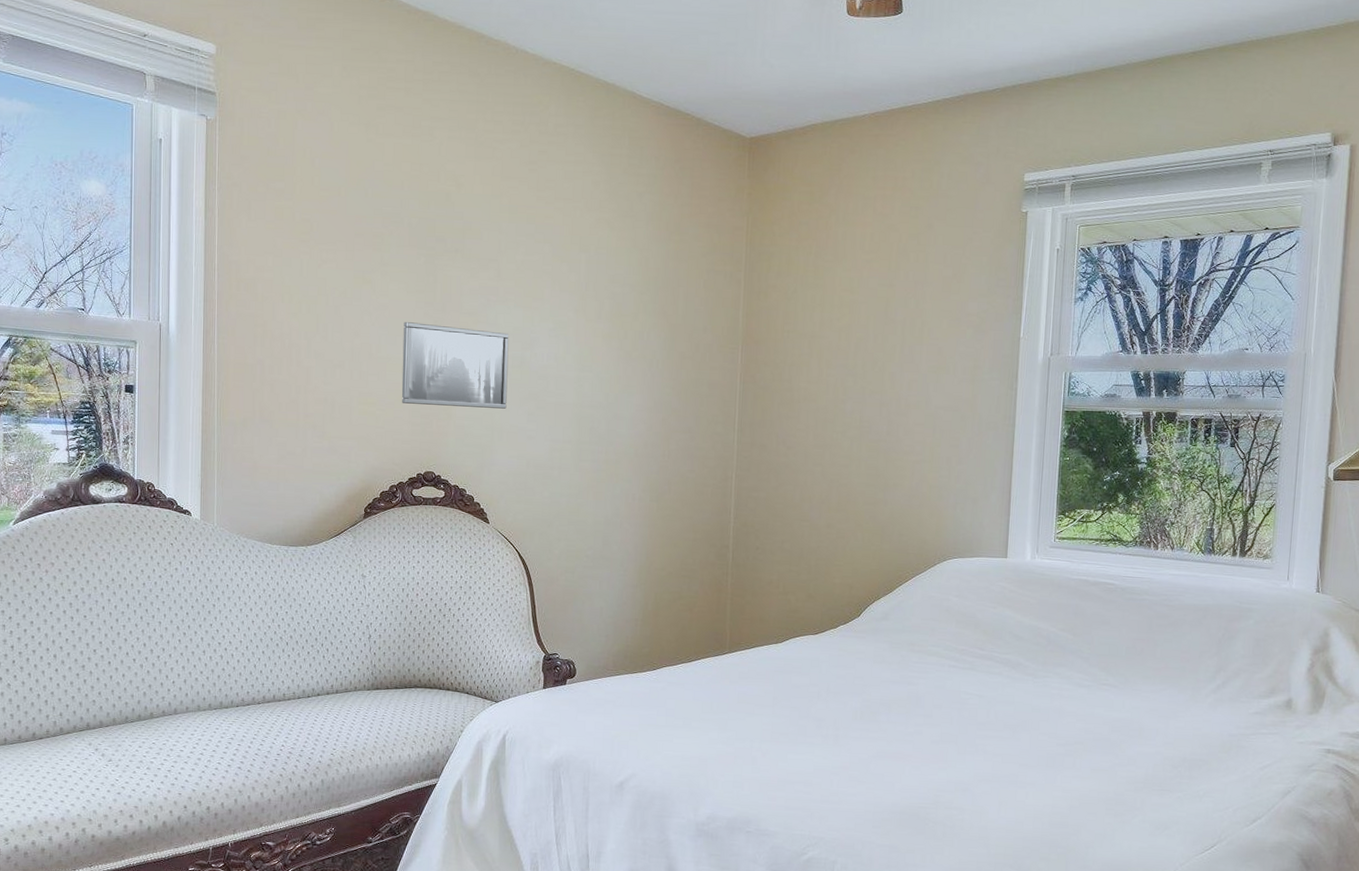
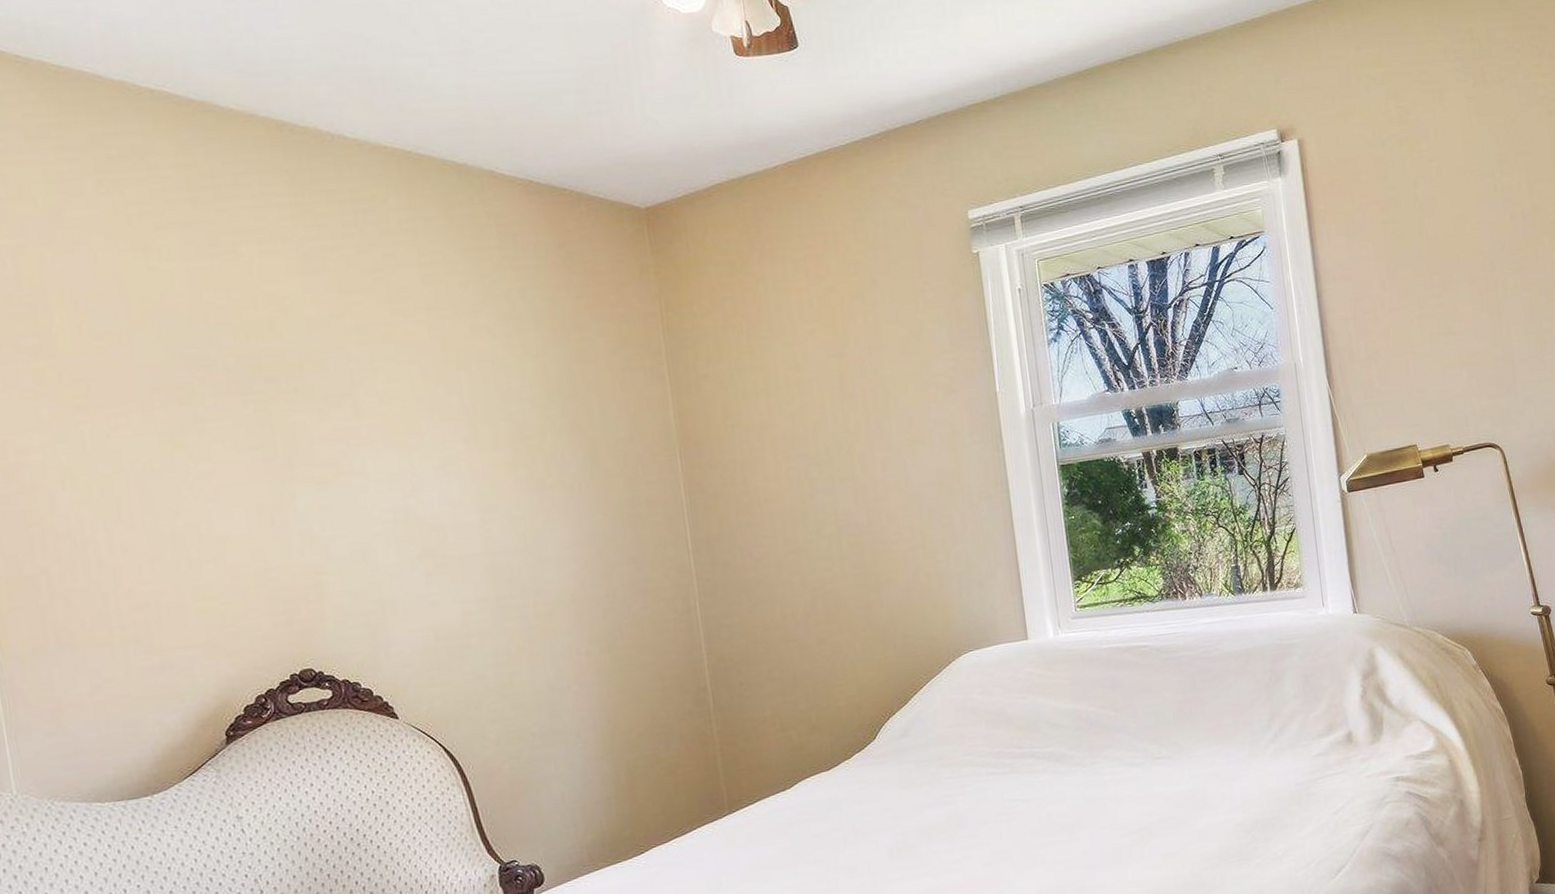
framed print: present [401,322,509,409] -> none [238,481,396,590]

